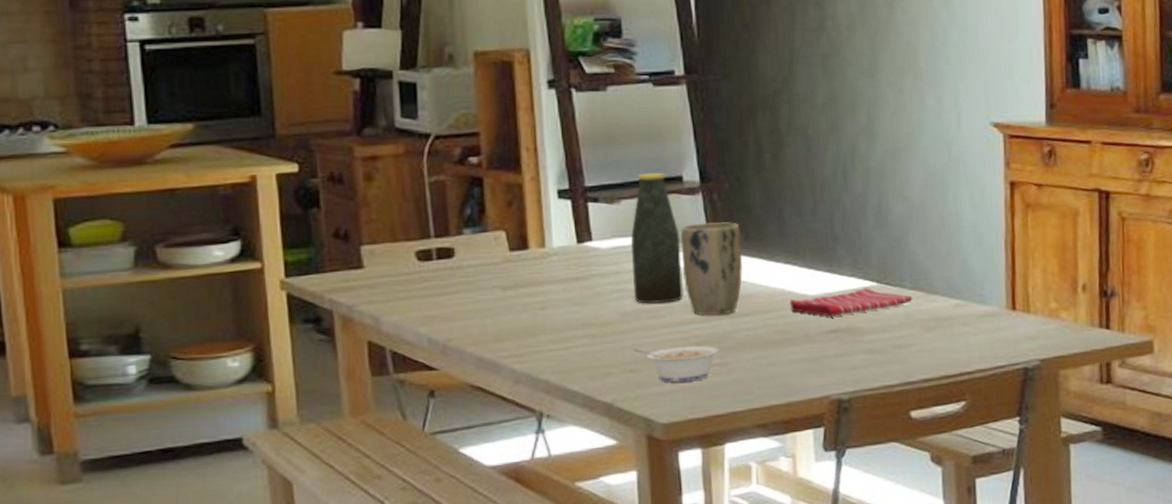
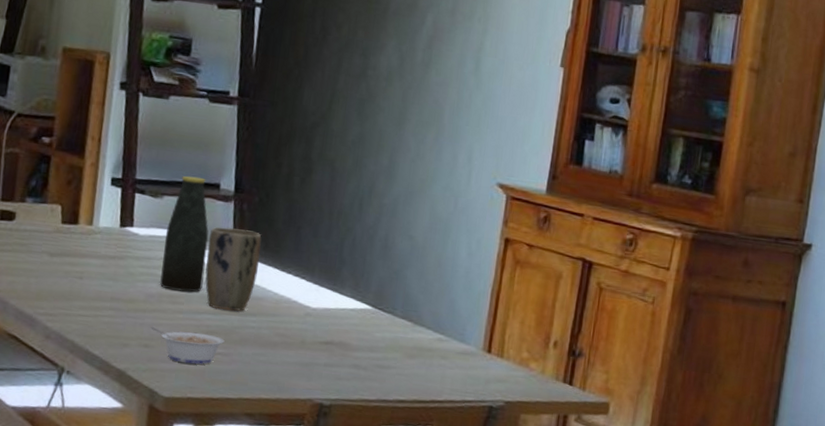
dish towel: present [789,288,913,317] -> none [292,308,402,331]

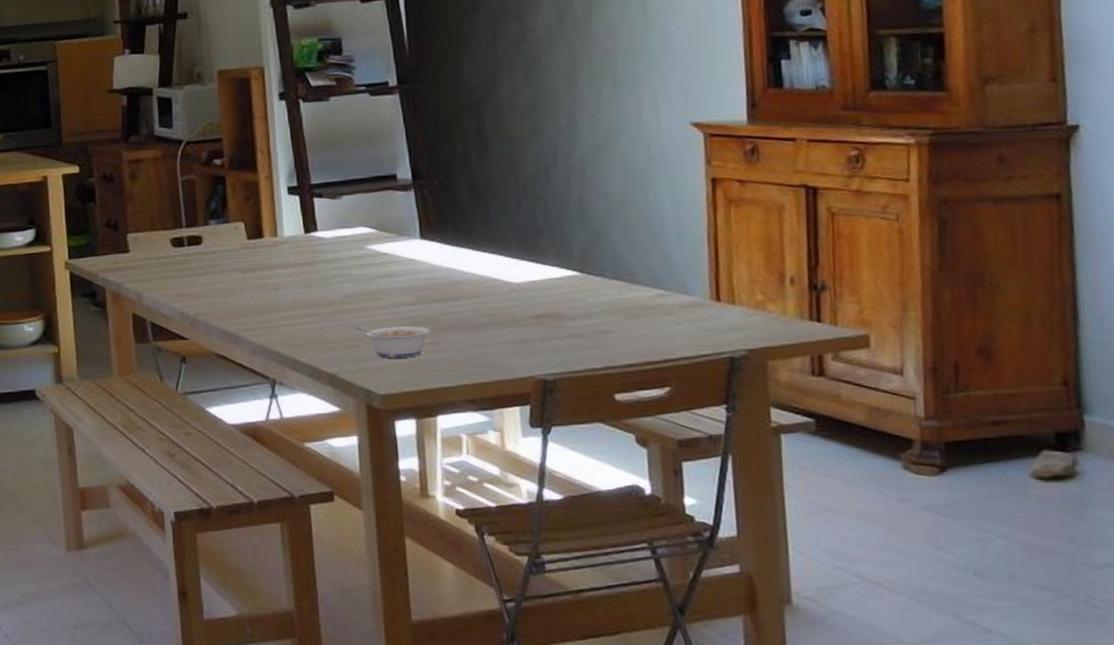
bottle: present [159,176,209,292] -> none [350,171,398,287]
plant pot: present [205,227,262,312] -> none [395,215,452,300]

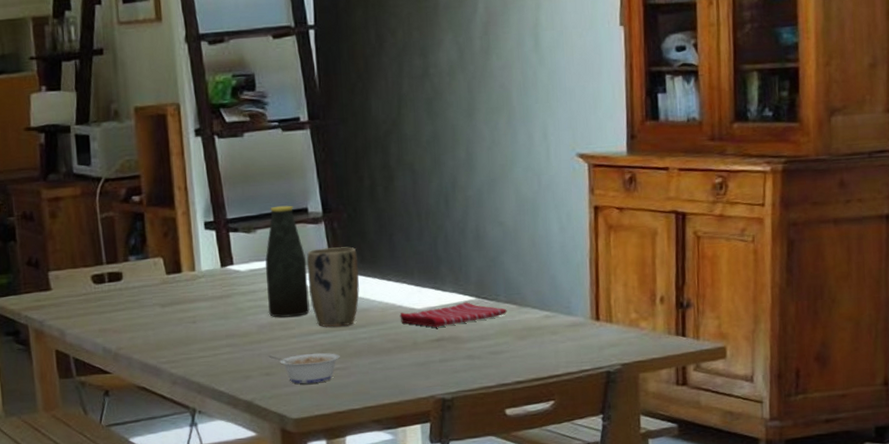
bottle: none [350,171,398,287] -> present [265,205,310,318]
plant pot: none [395,215,452,300] -> present [307,247,360,328]
dish towel: none [496,277,615,303] -> present [399,302,507,327]

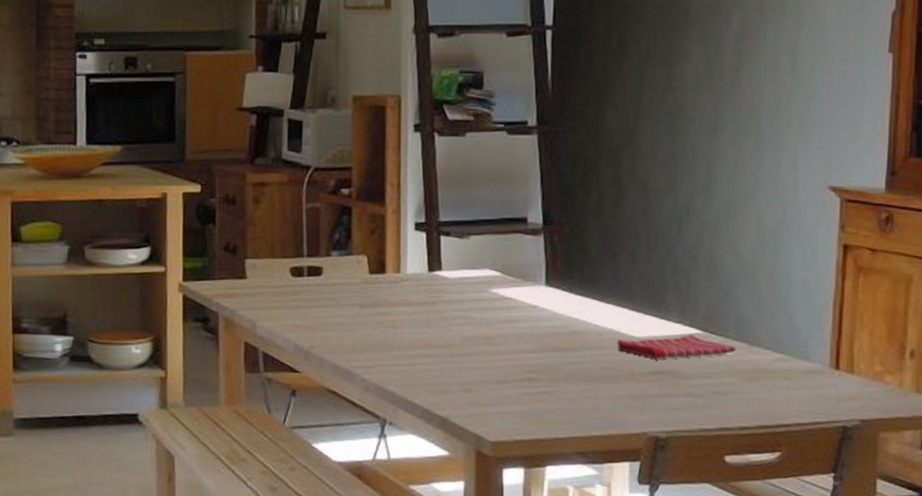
bottle: present [265,205,310,318] -> none [474,212,521,332]
legume: present [268,352,340,384] -> none [470,371,548,406]
plant pot: present [307,247,360,328] -> none [520,262,577,348]

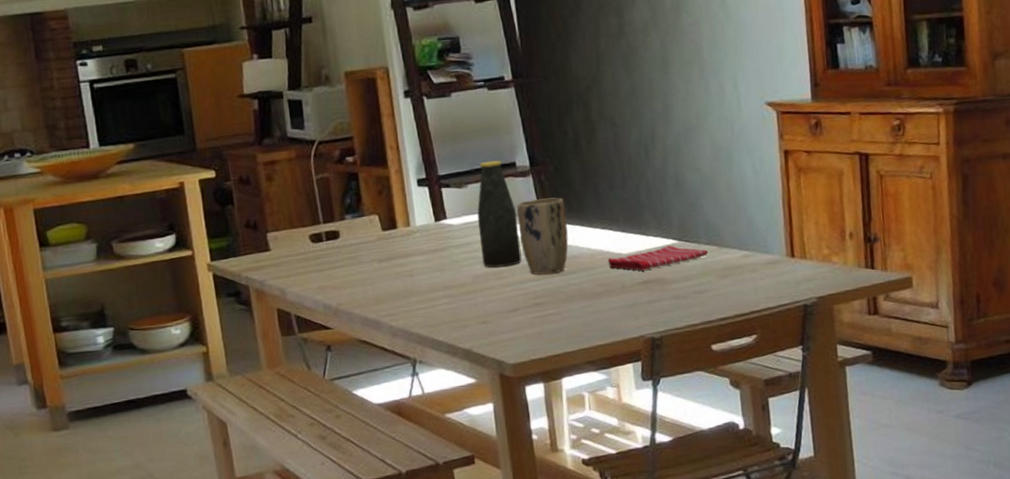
bottle: none [474,212,521,332] -> present [477,160,522,268]
plant pot: none [520,262,577,348] -> present [517,197,569,275]

